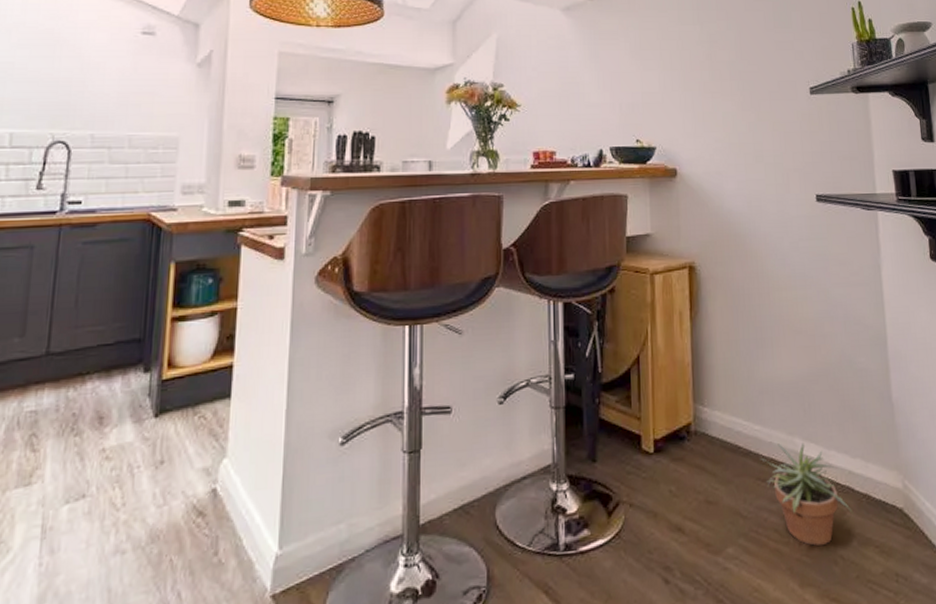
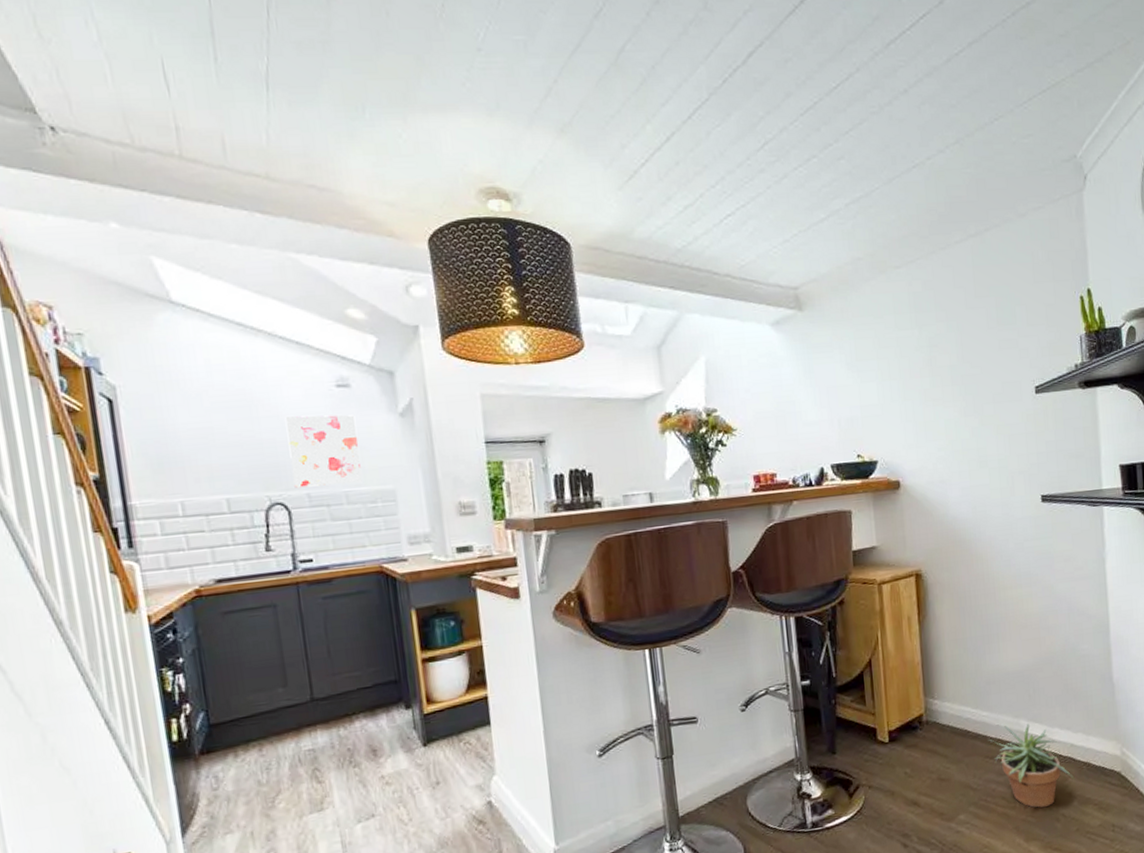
wall art: none [80,57,154,128] -> present [285,414,362,488]

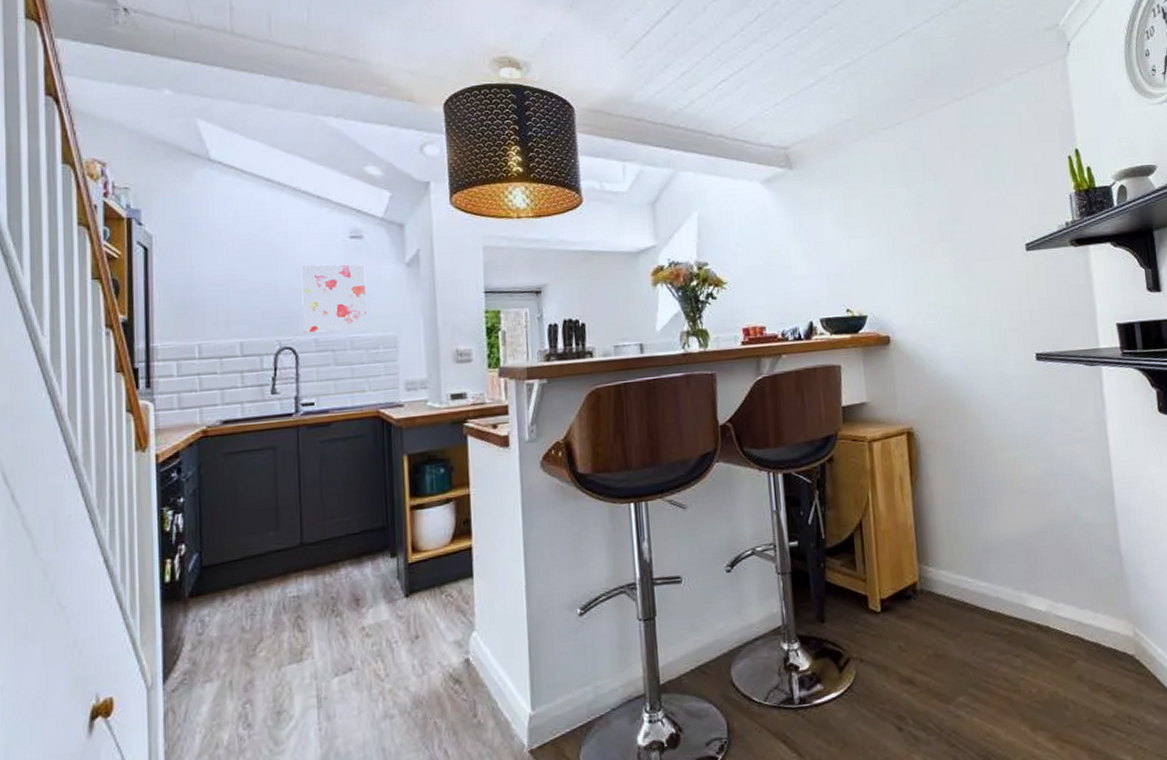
potted plant: present [988,723,1075,808] -> none [987,597,1084,693]

